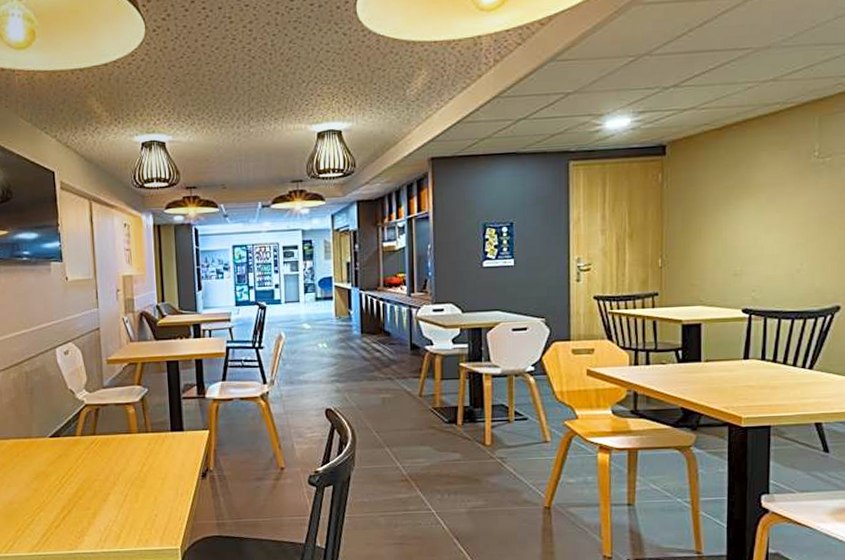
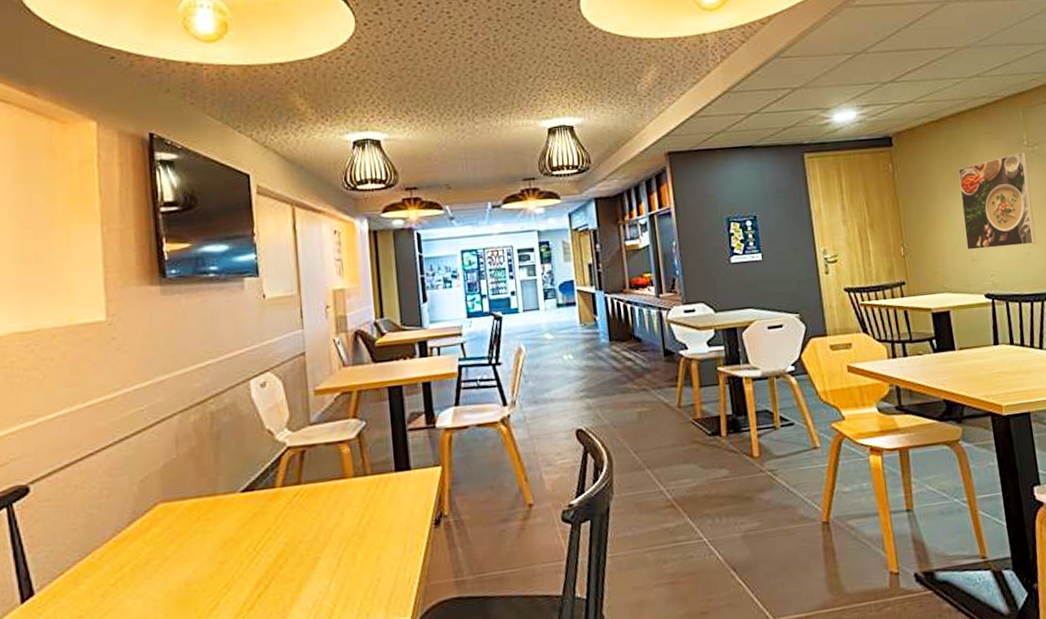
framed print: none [731,163,815,264] -> present [958,151,1037,250]

